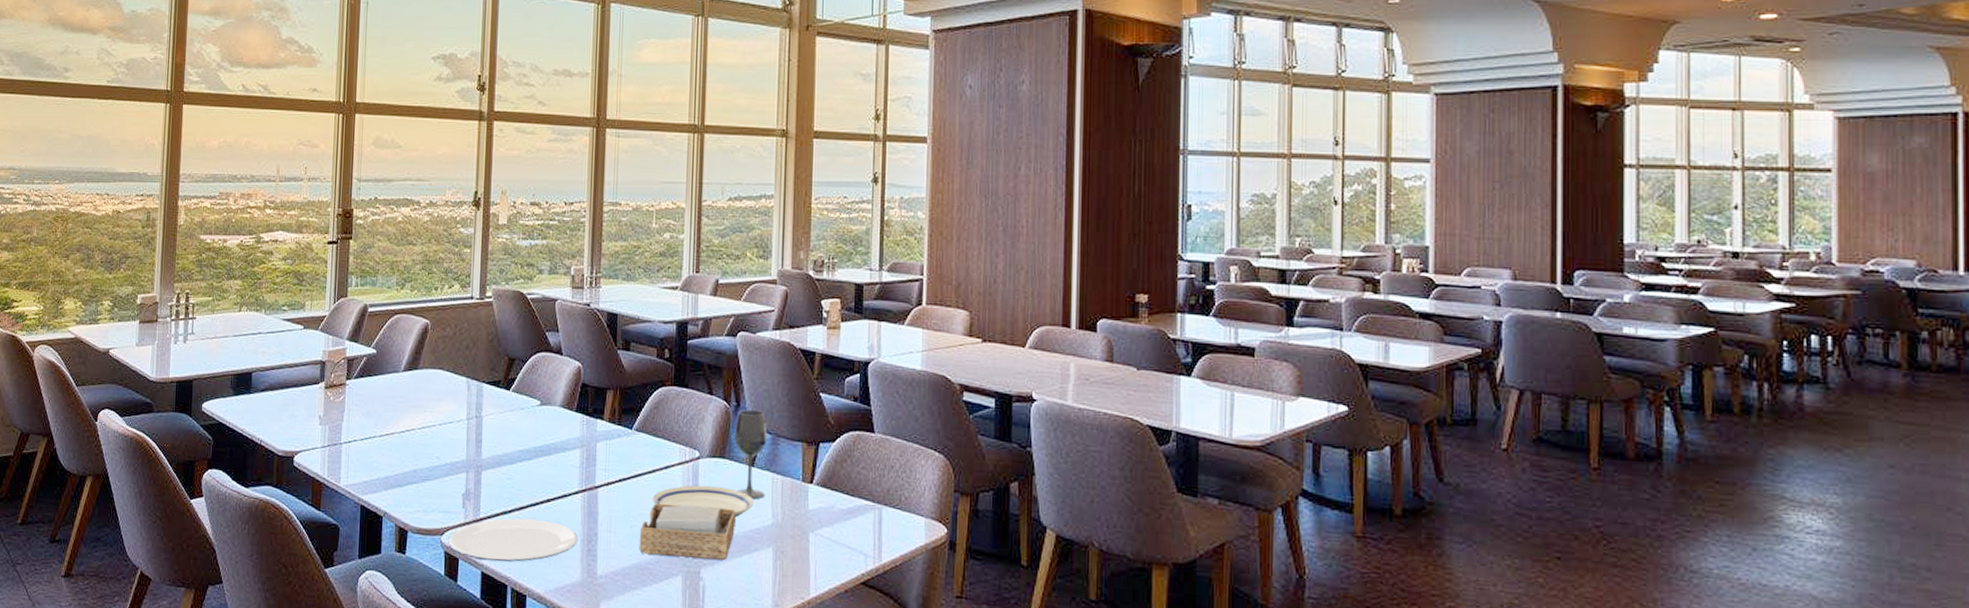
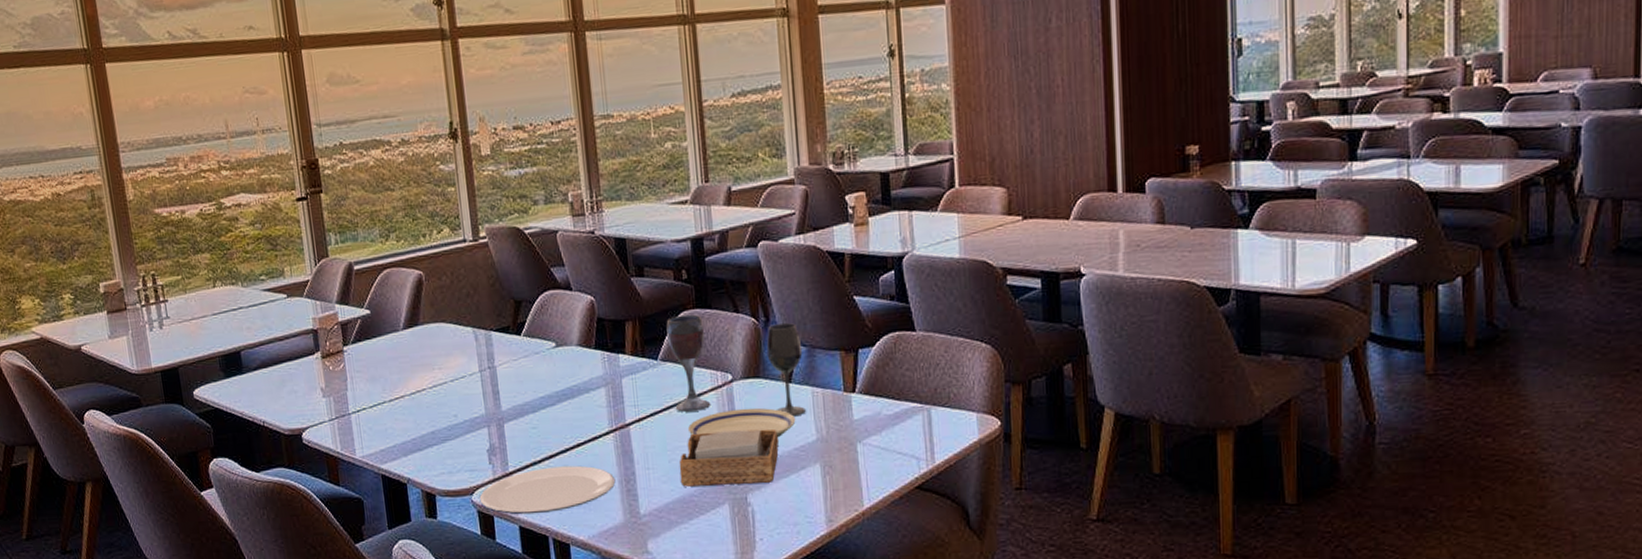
cup: none [643,390,679,483] -> present [666,314,711,412]

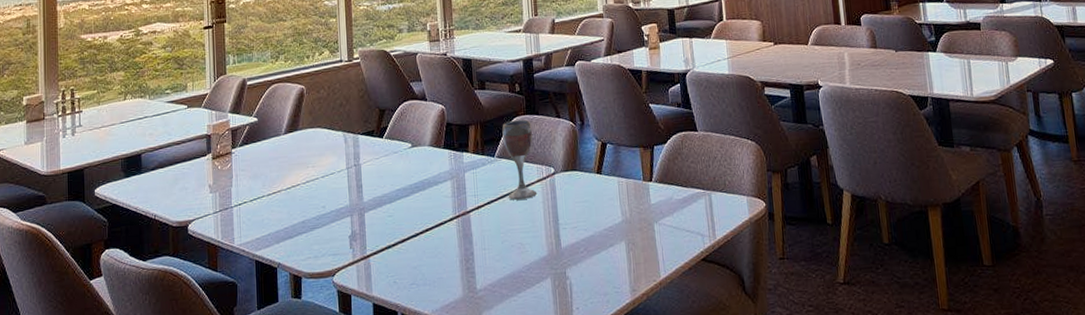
plate: present [479,465,616,515] -> none [339,248,457,293]
napkin holder: present [679,429,779,487] -> none [510,213,592,264]
plate: present [688,408,796,437] -> none [518,195,605,220]
wine glass: present [766,323,806,417] -> none [581,126,613,203]

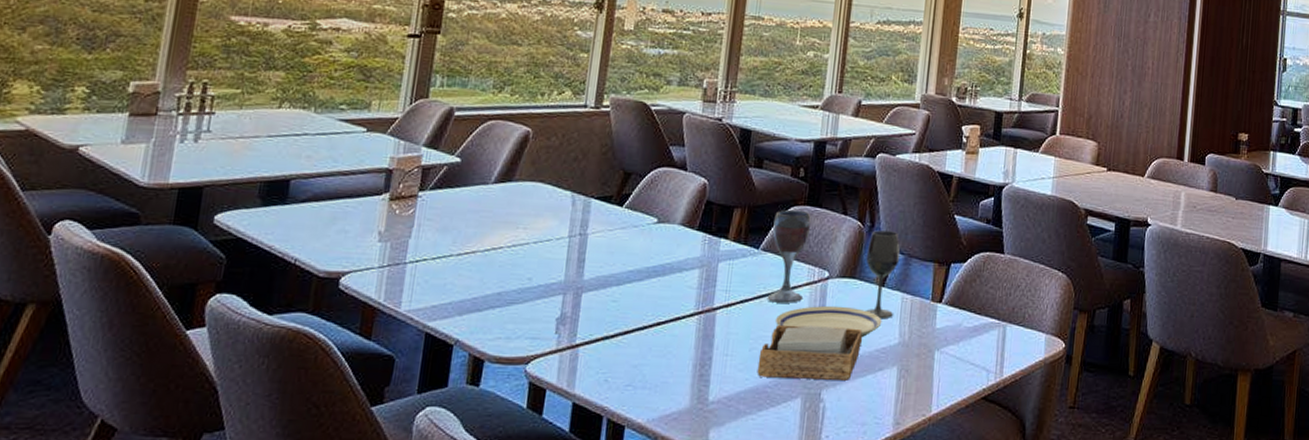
napkin holder: none [510,213,592,264] -> present [757,324,863,381]
plate: none [518,195,605,220] -> present [776,305,882,337]
wine glass: none [581,126,613,203] -> present [865,230,900,319]

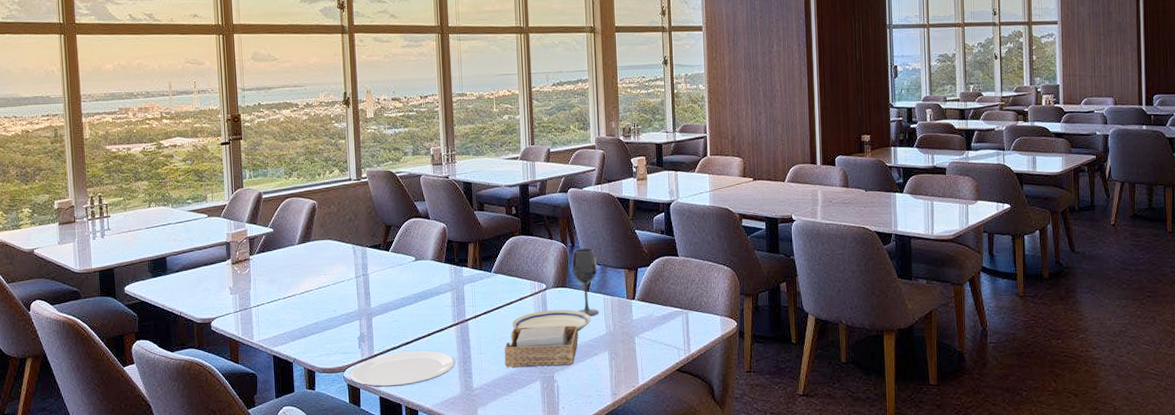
plate: none [534,343,690,391] -> present [349,350,456,388]
cup: present [767,209,811,303] -> none [499,239,530,311]

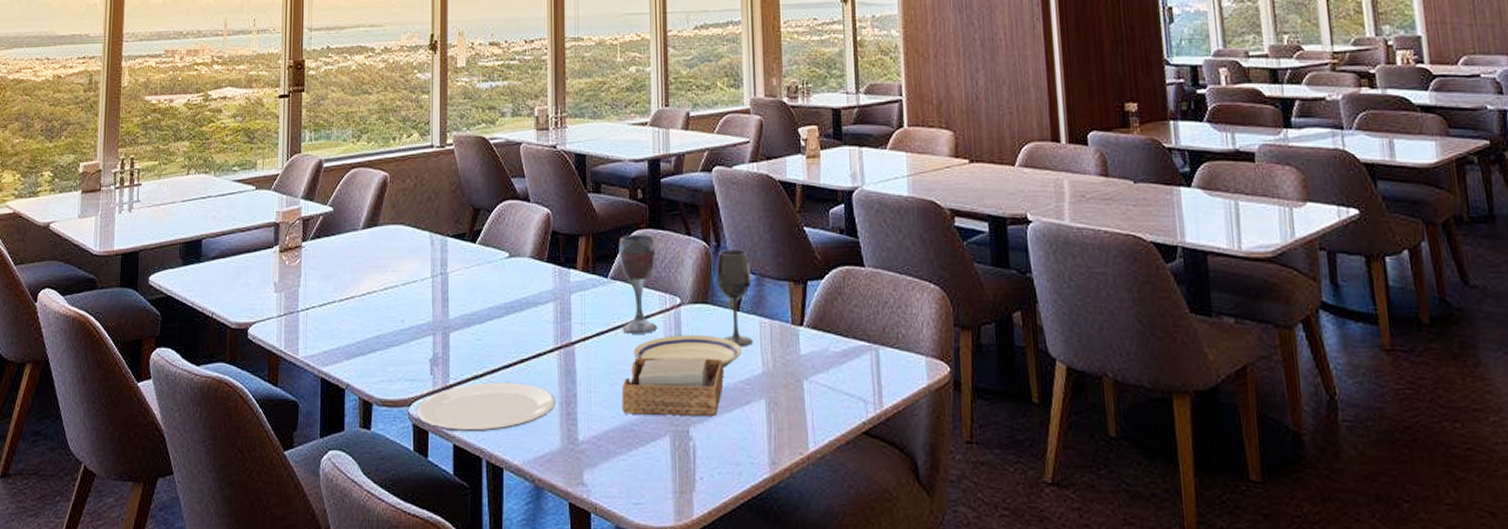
cup: none [499,239,530,311] -> present [619,234,658,334]

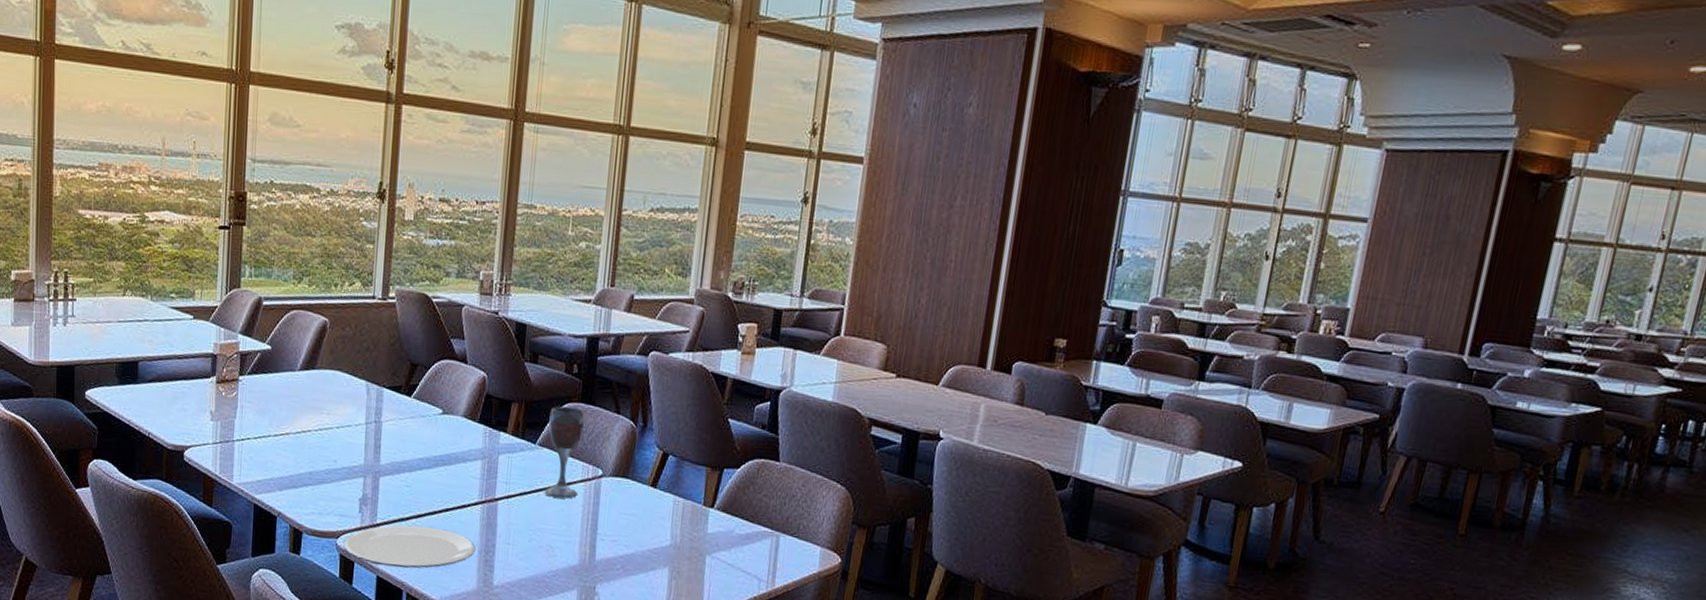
napkin holder: present [621,357,724,417] -> none [536,518,635,577]
plate: present [634,334,742,367] -> none [553,503,654,536]
wine glass: present [716,250,753,347] -> none [637,431,673,521]

